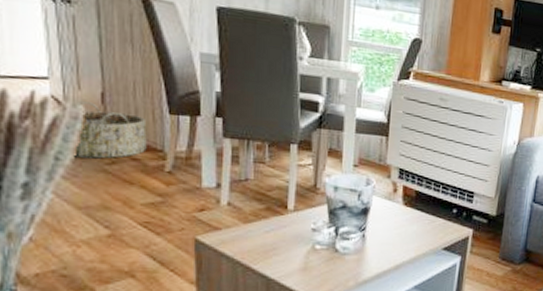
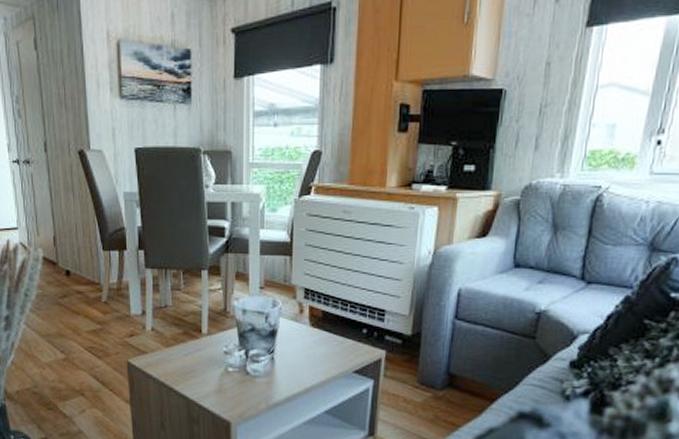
basket: present [73,101,147,159] -> none [36,245,88,293]

